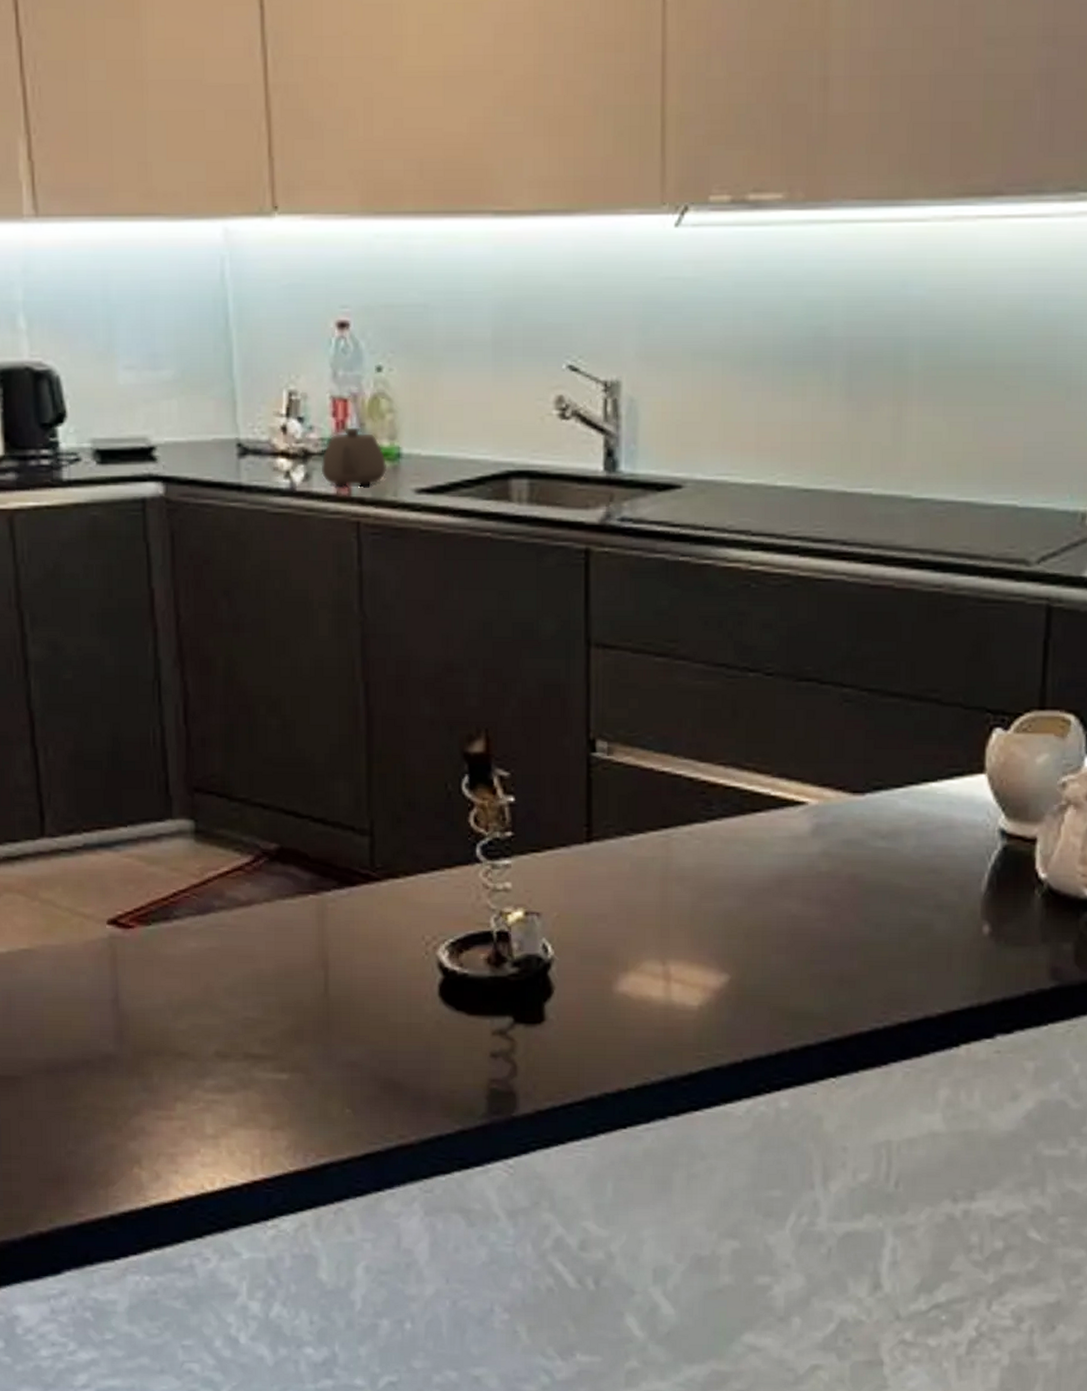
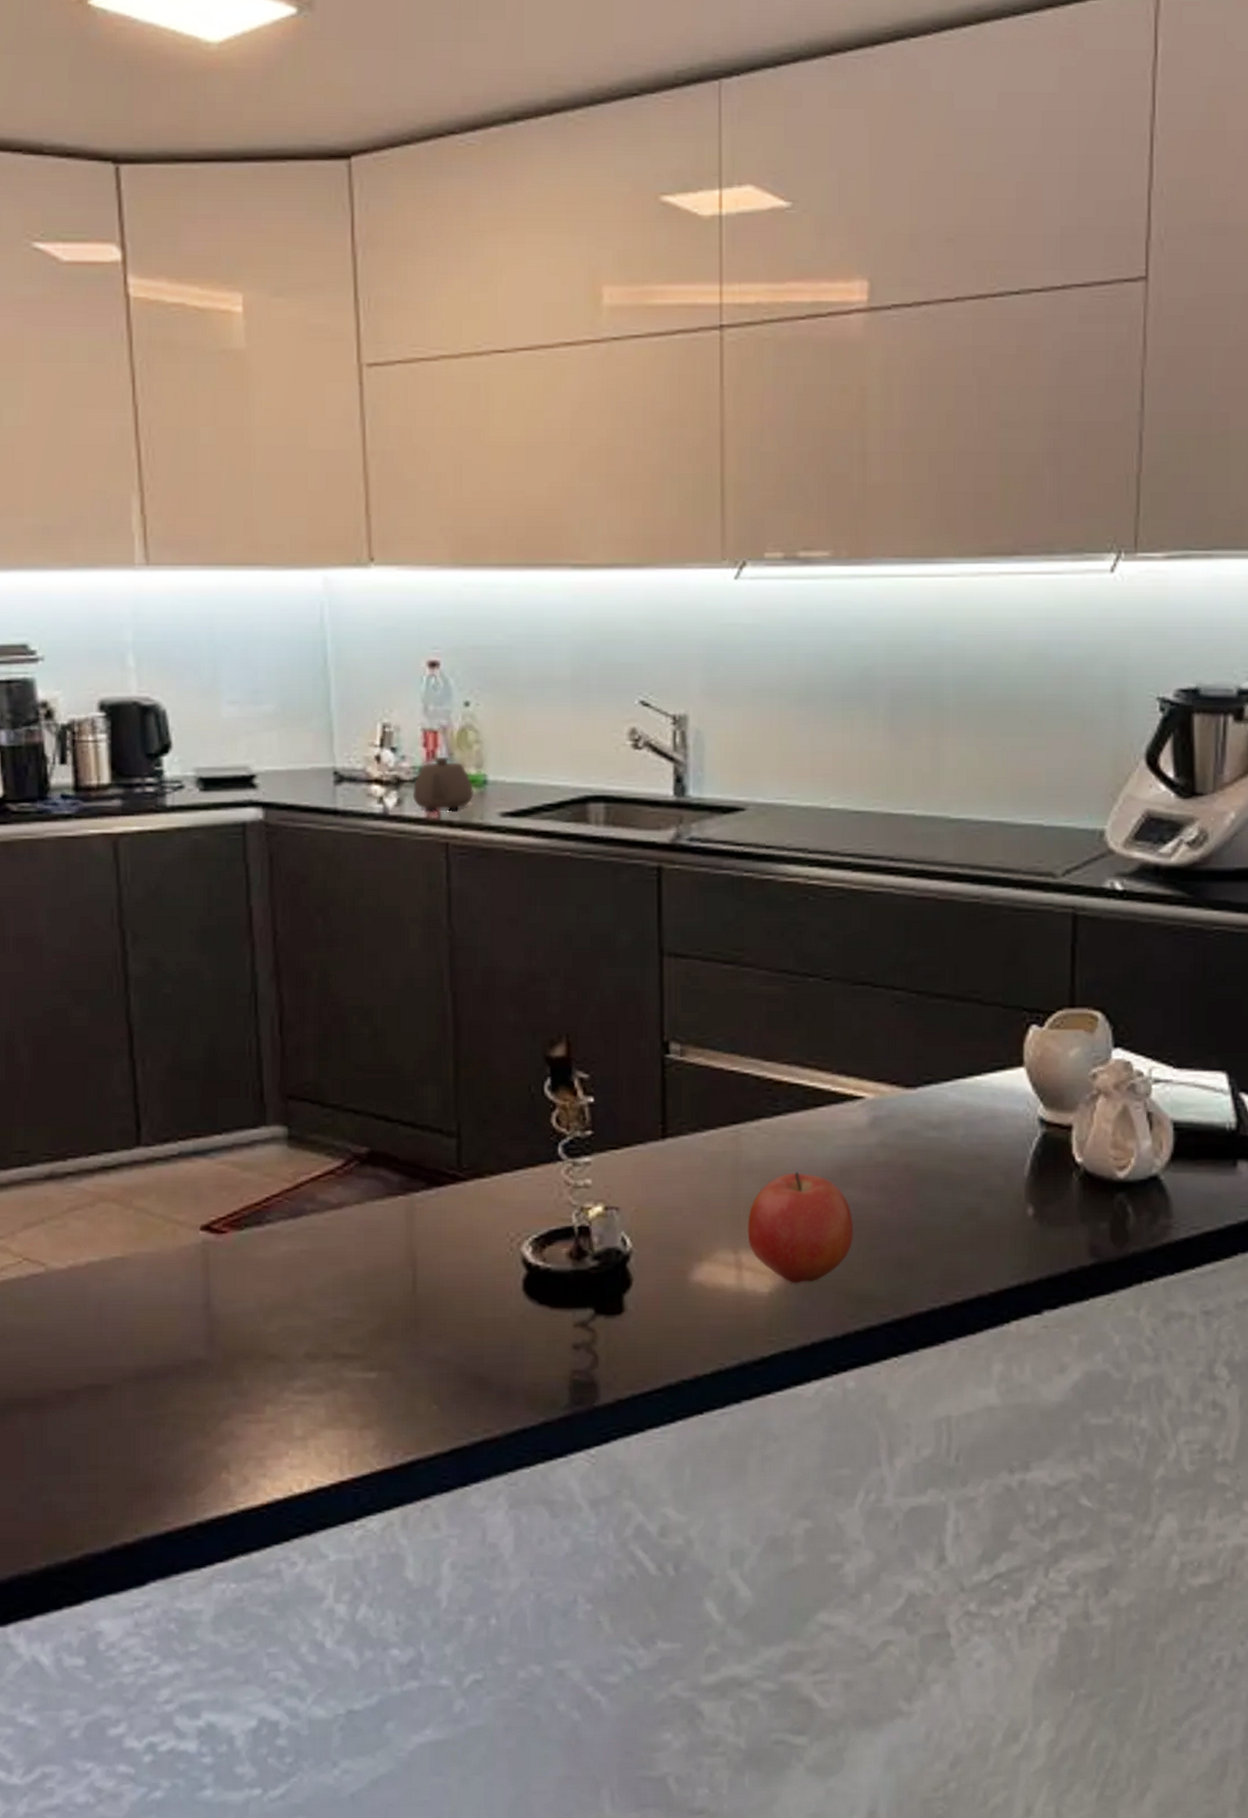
apple: none [677,880,792,998] -> present [747,1171,854,1284]

